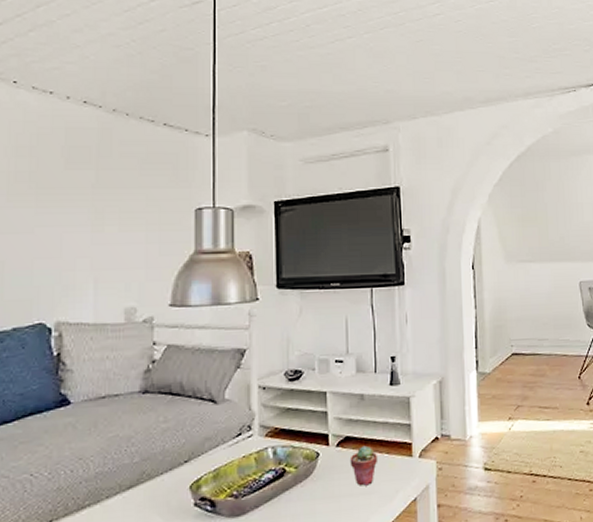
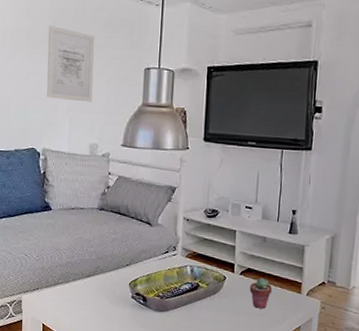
wall art: none [60,164,127,256] -> present [47,25,95,103]

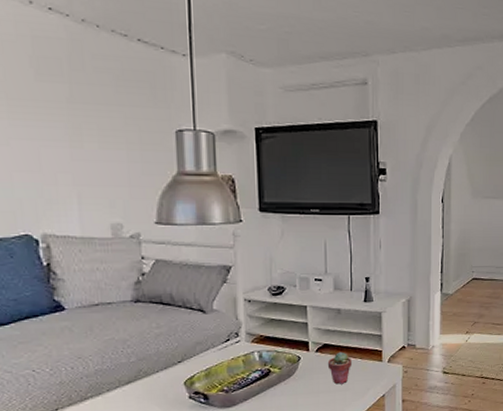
wall art: present [47,25,95,103] -> none [30,75,109,173]

